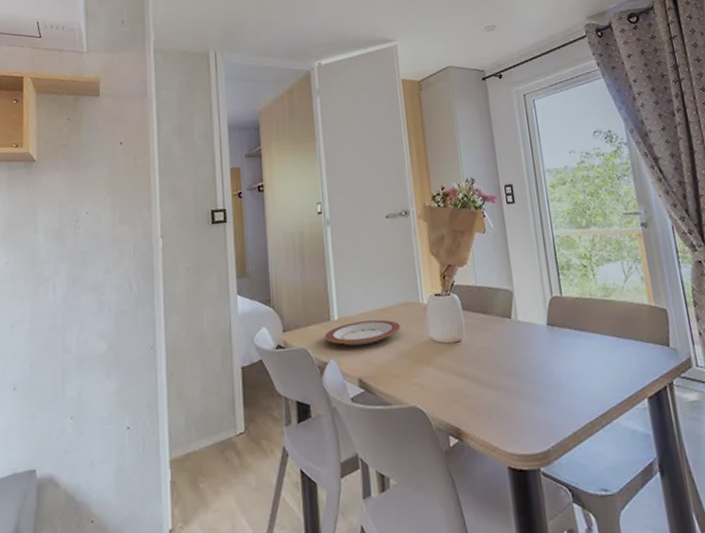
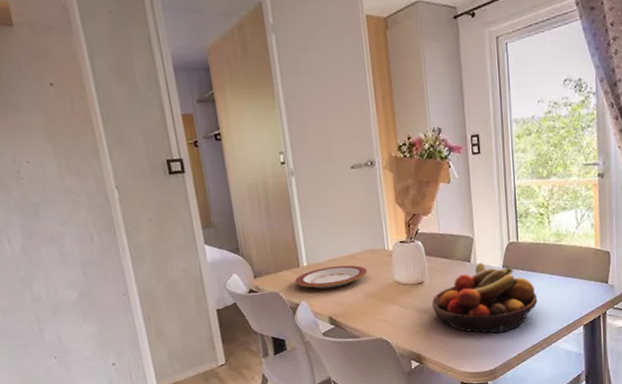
fruit bowl: none [470,319,591,405] -> present [431,262,538,334]

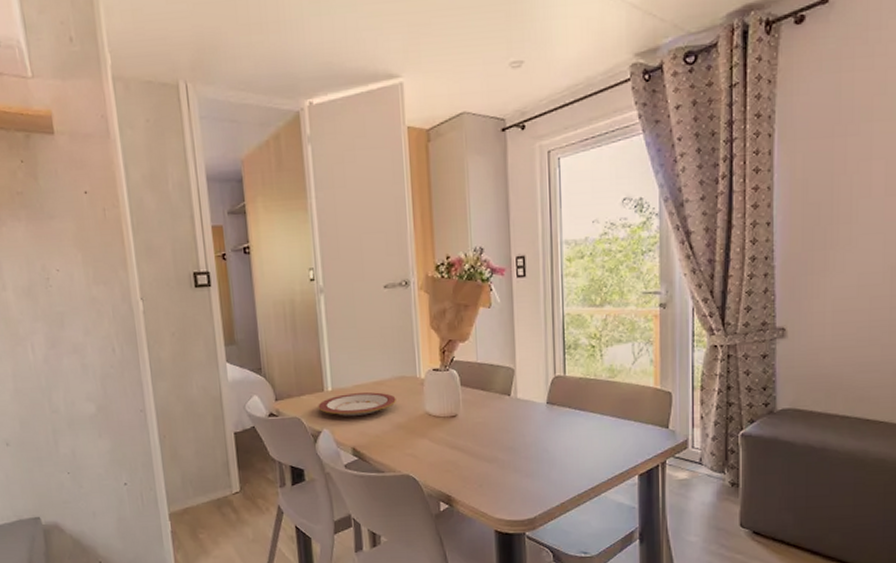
fruit bowl: present [431,262,538,334] -> none [465,397,586,478]

